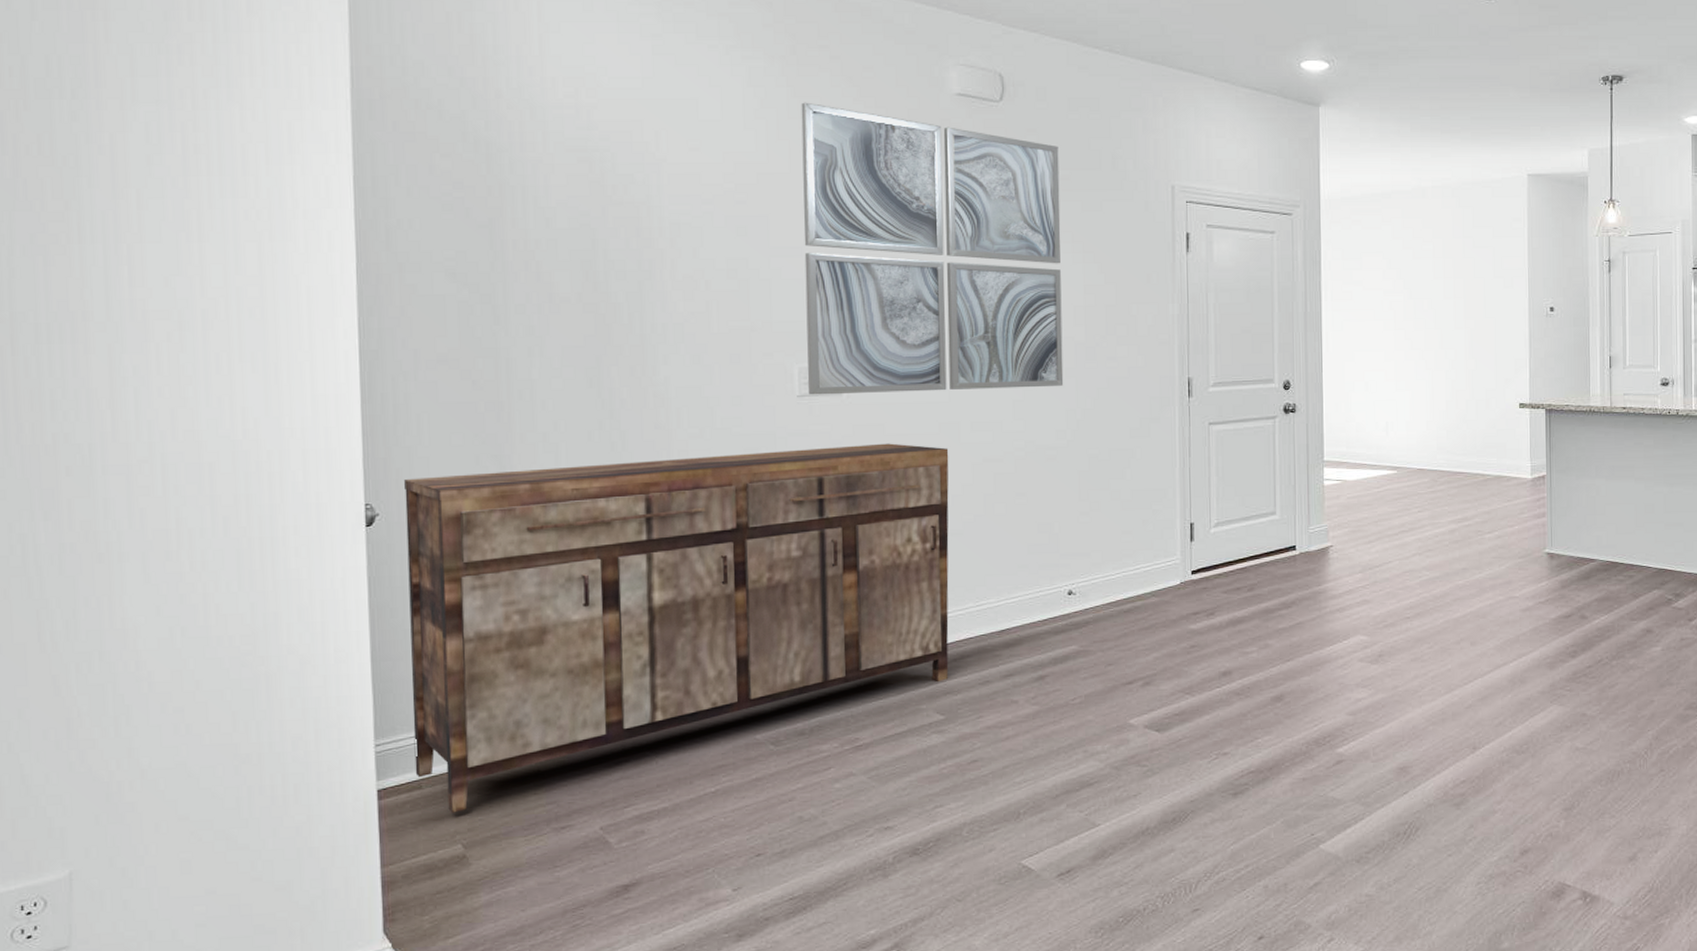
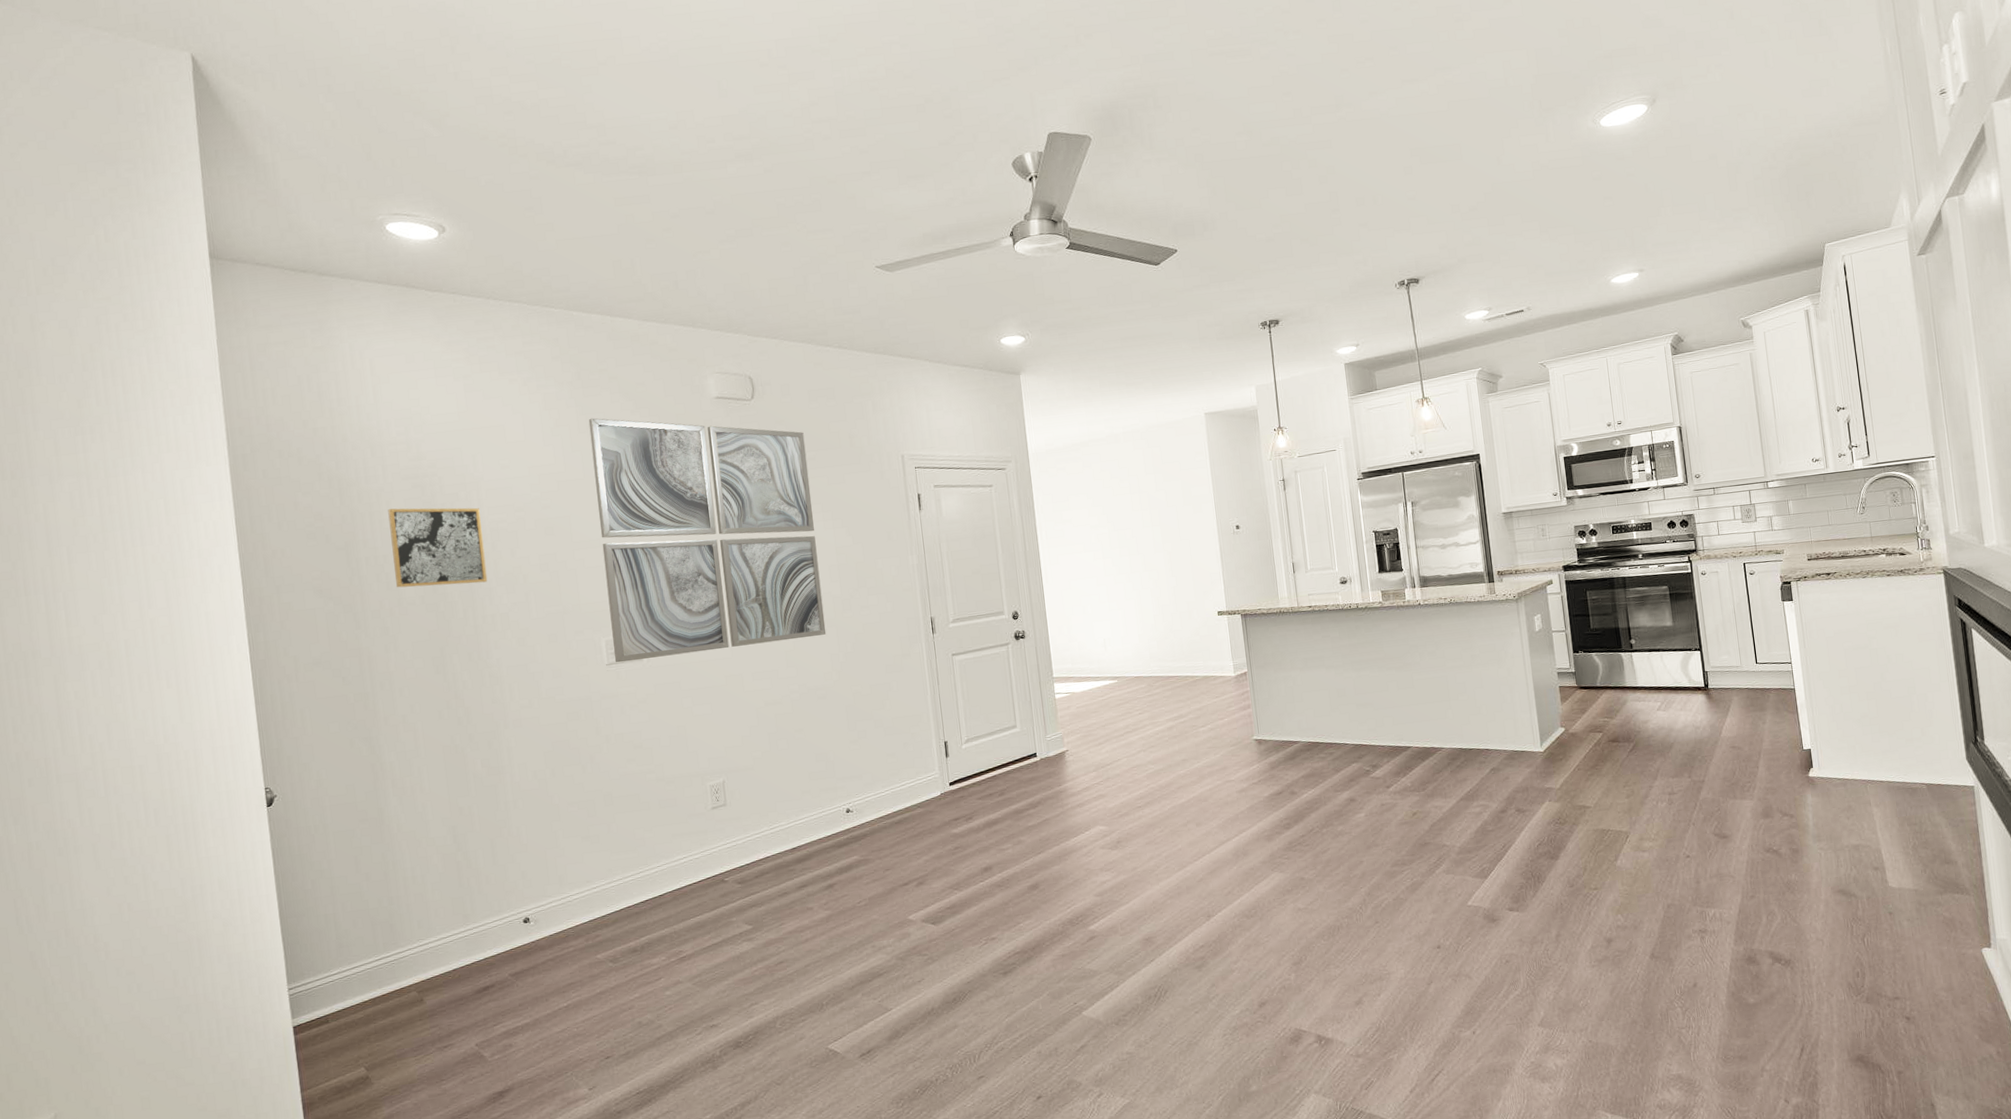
sideboard: present [404,443,949,813] -> none [294,696,752,1042]
wall art: none [545,185,662,285] -> present [388,507,488,588]

